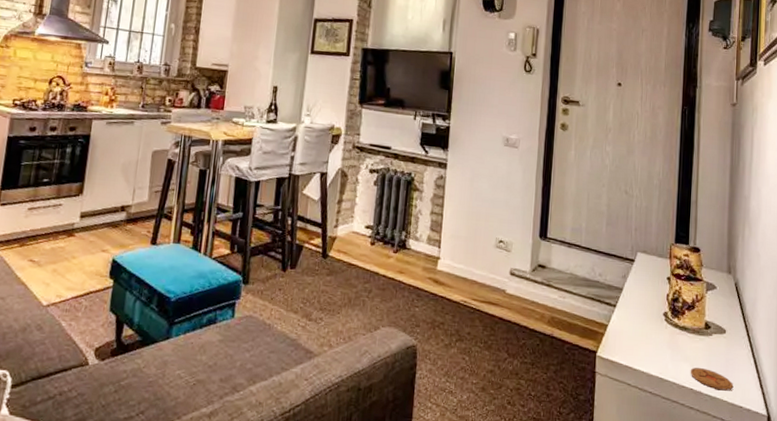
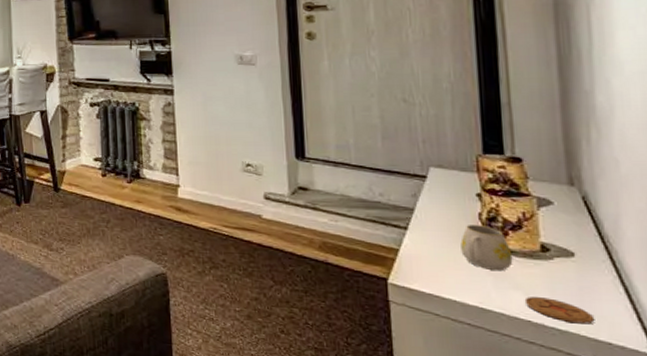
mug: none [652,304,686,346] -> present [460,225,513,272]

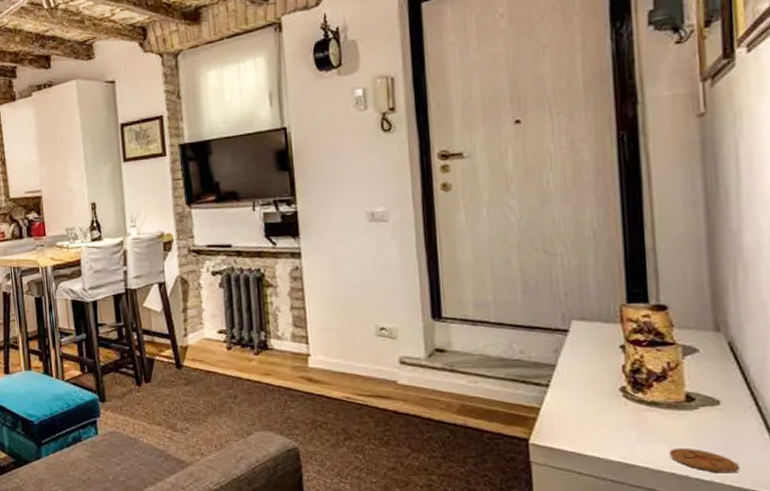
mug: present [460,225,513,272] -> none [604,378,658,425]

